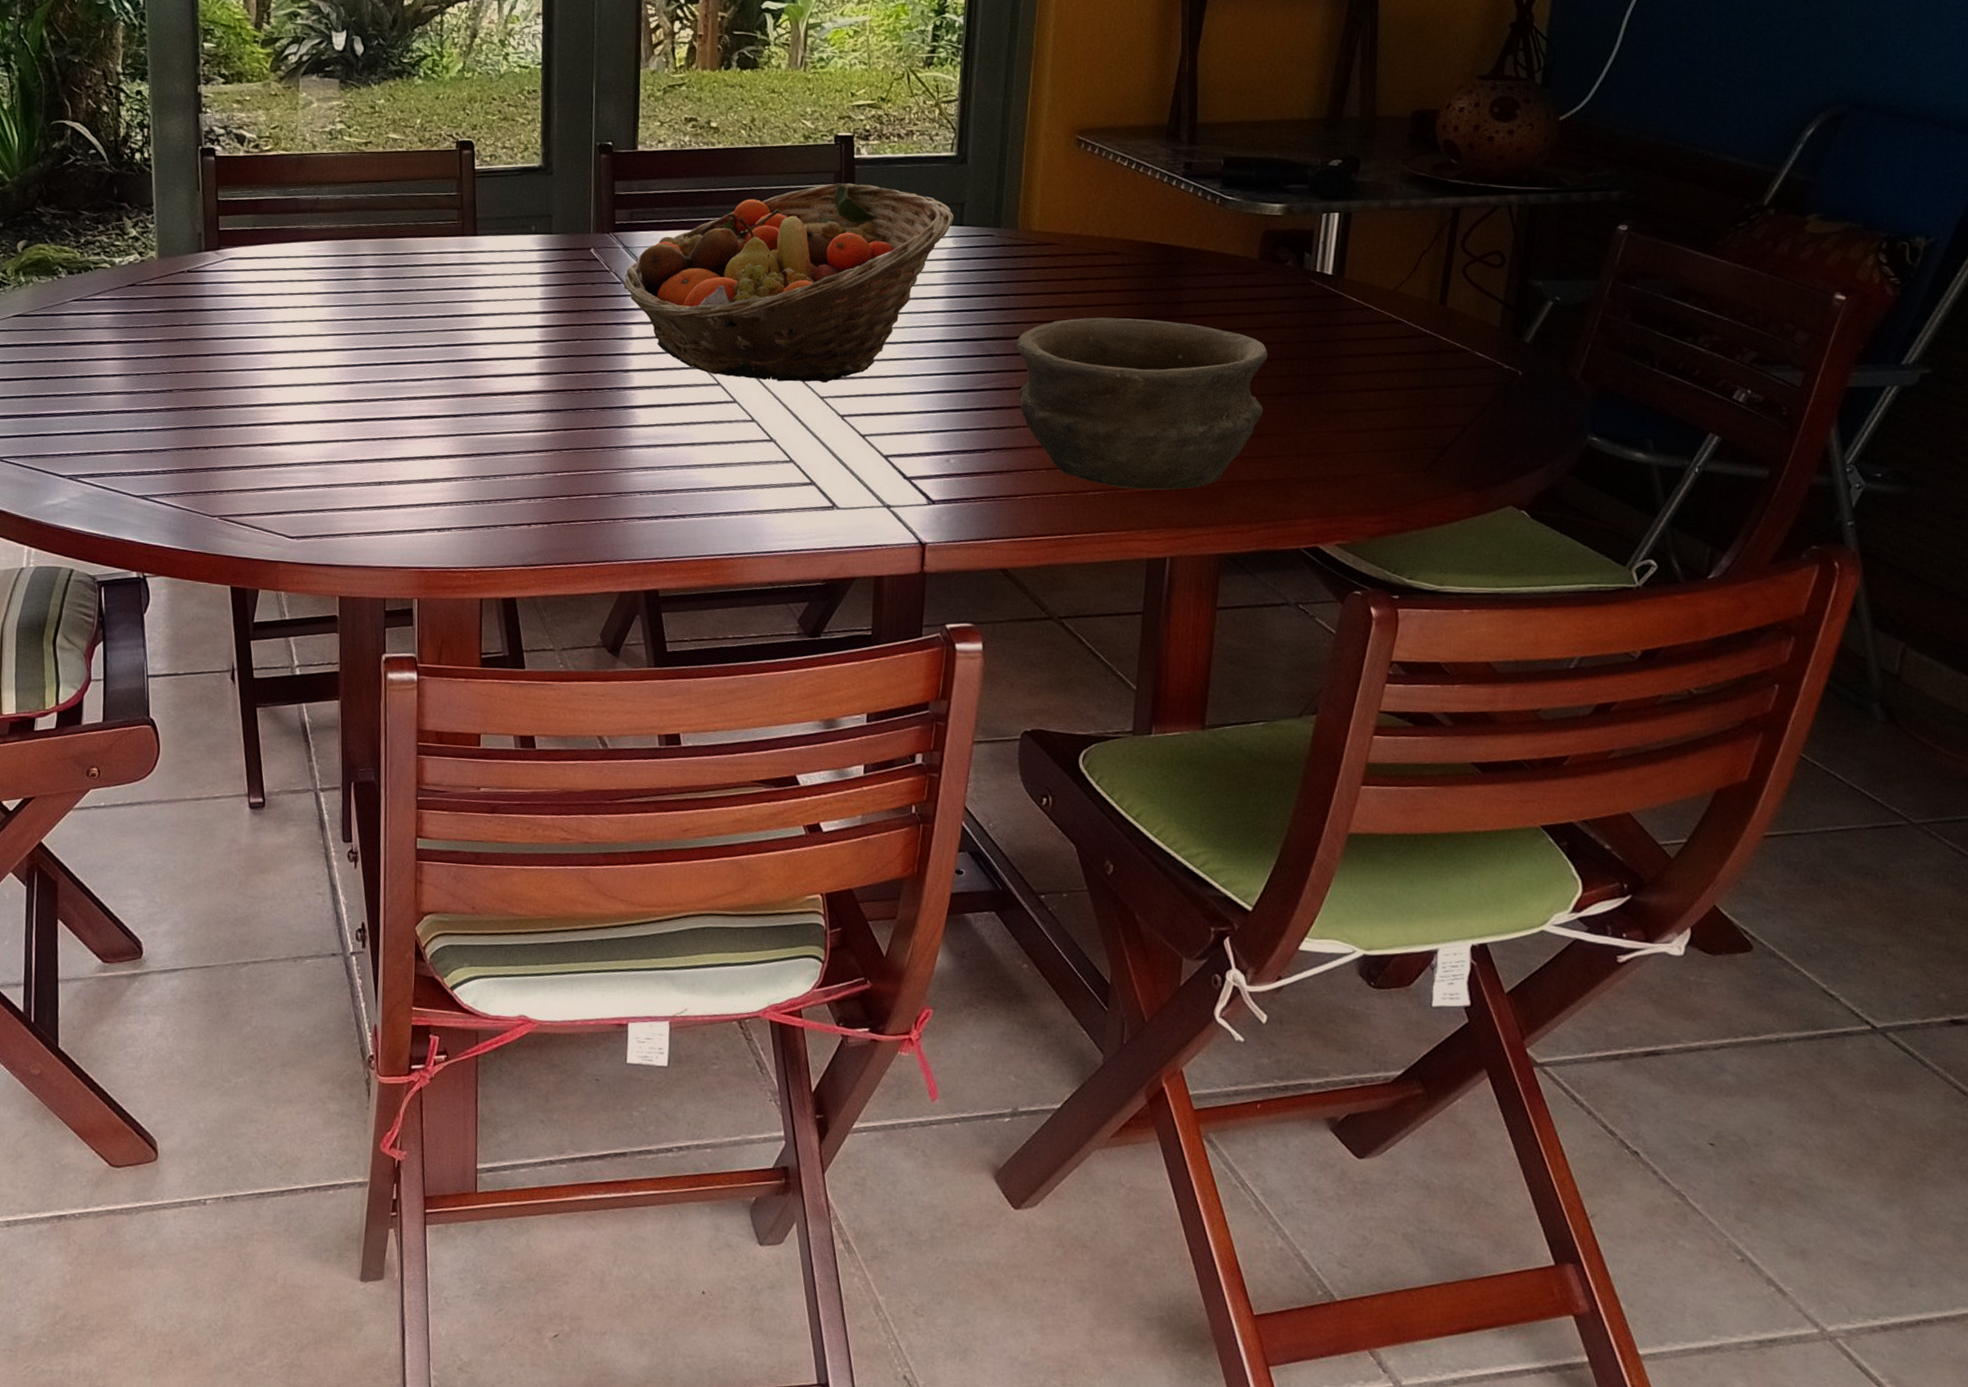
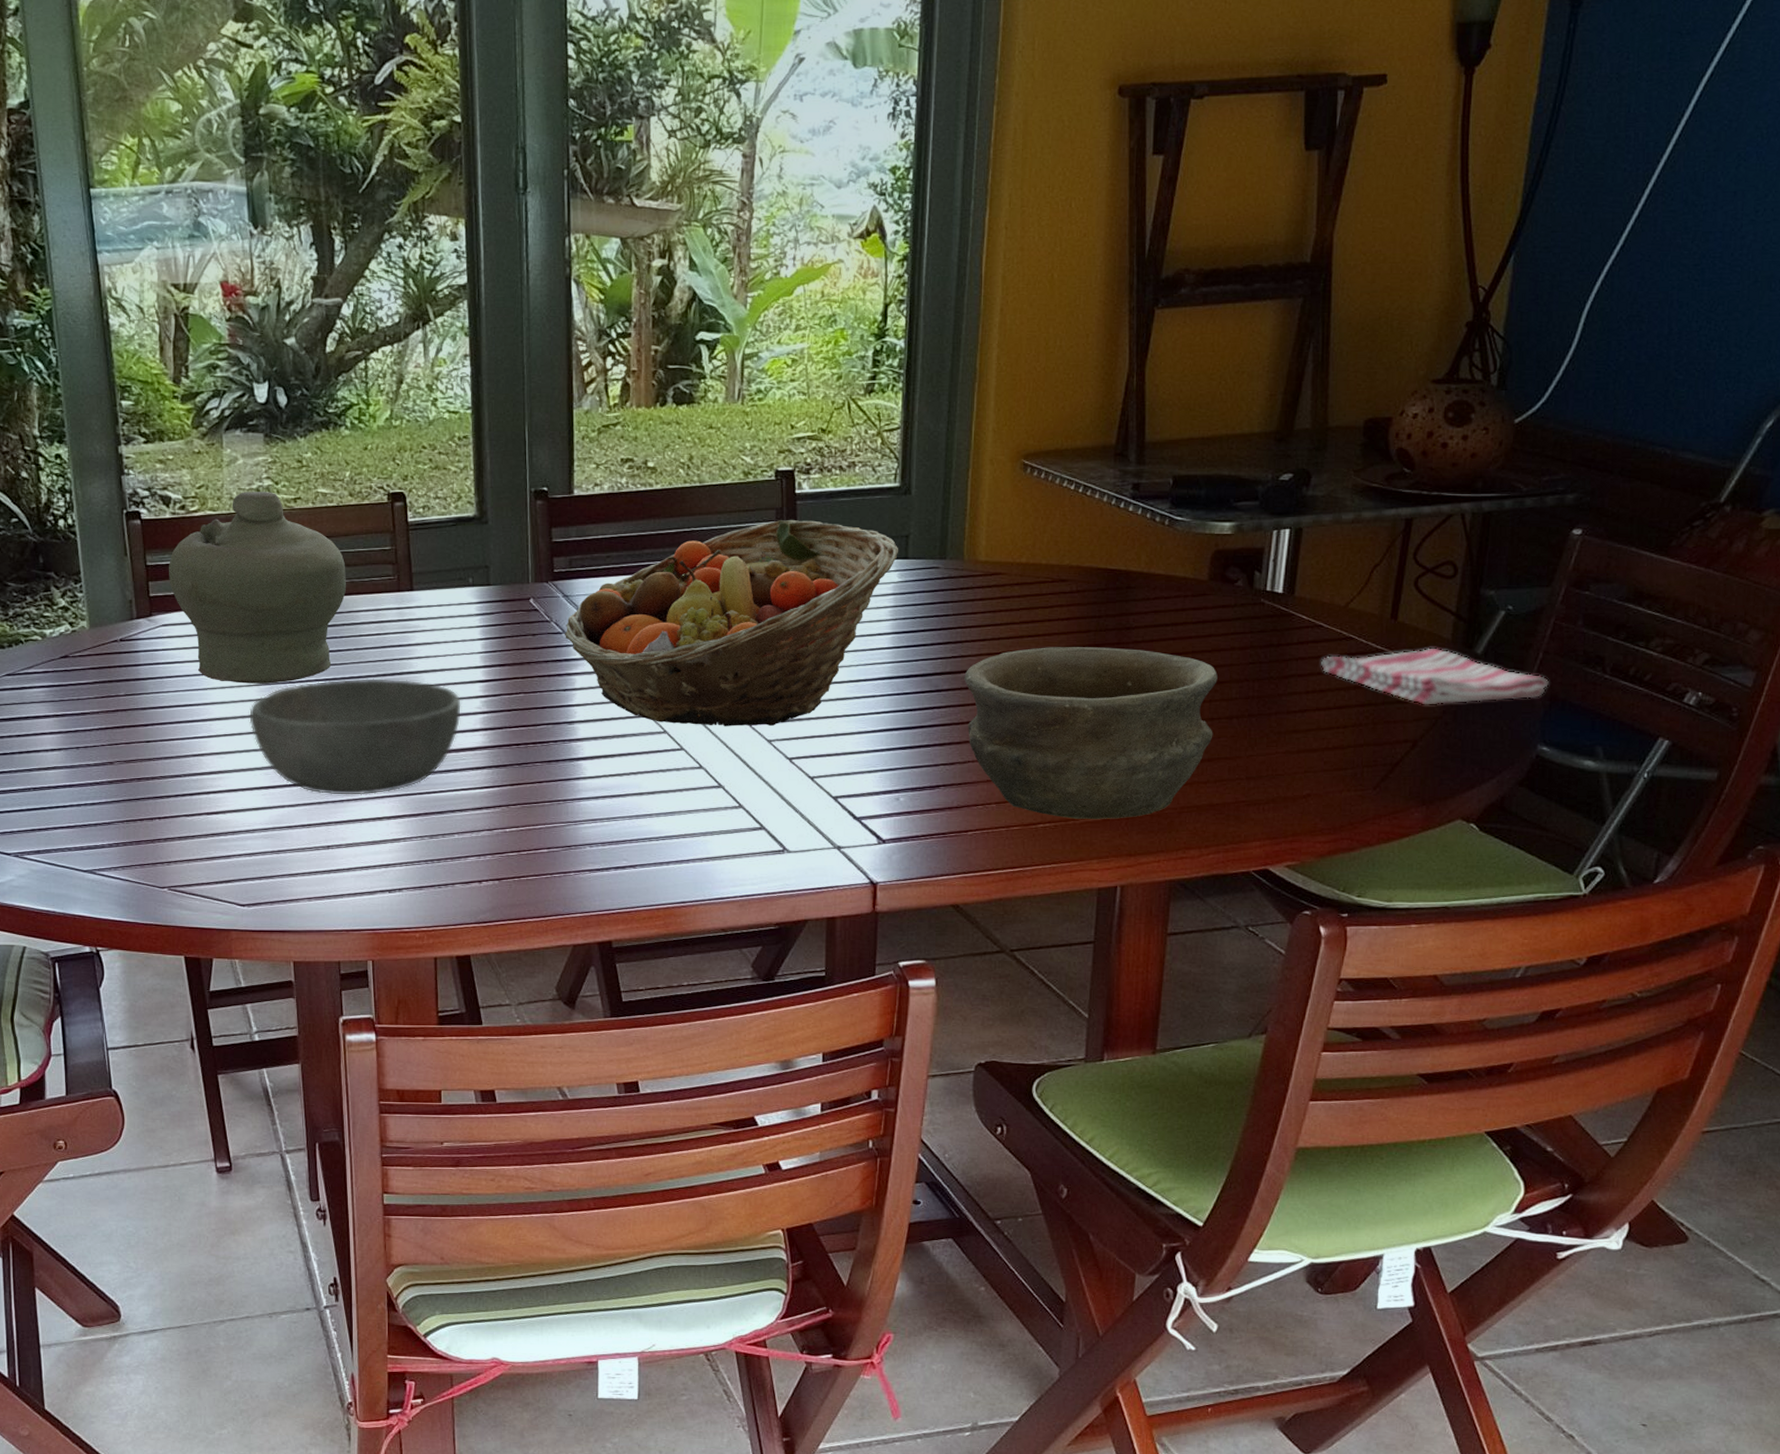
jar: none [239,134,412,320] -> present [169,492,346,684]
bowl: none [309,319,519,433] -> present [249,678,461,795]
dish towel: none [1371,334,1598,391] -> present [1321,648,1549,705]

